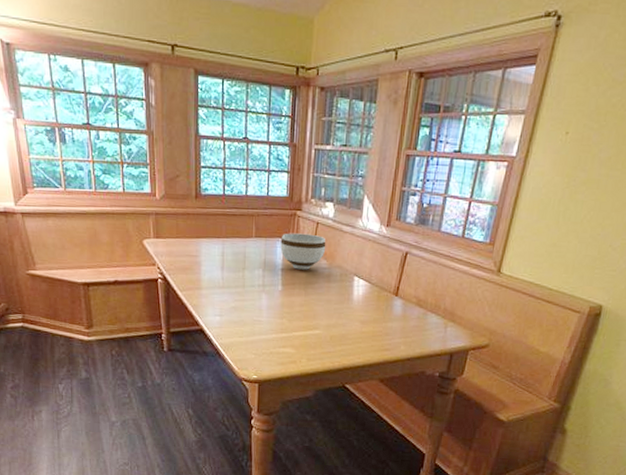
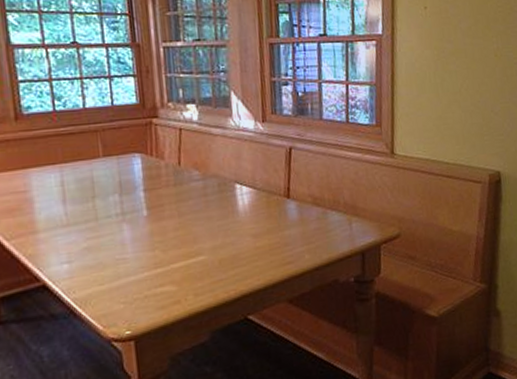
bowl: present [280,233,326,270] -> none [137,142,196,187]

